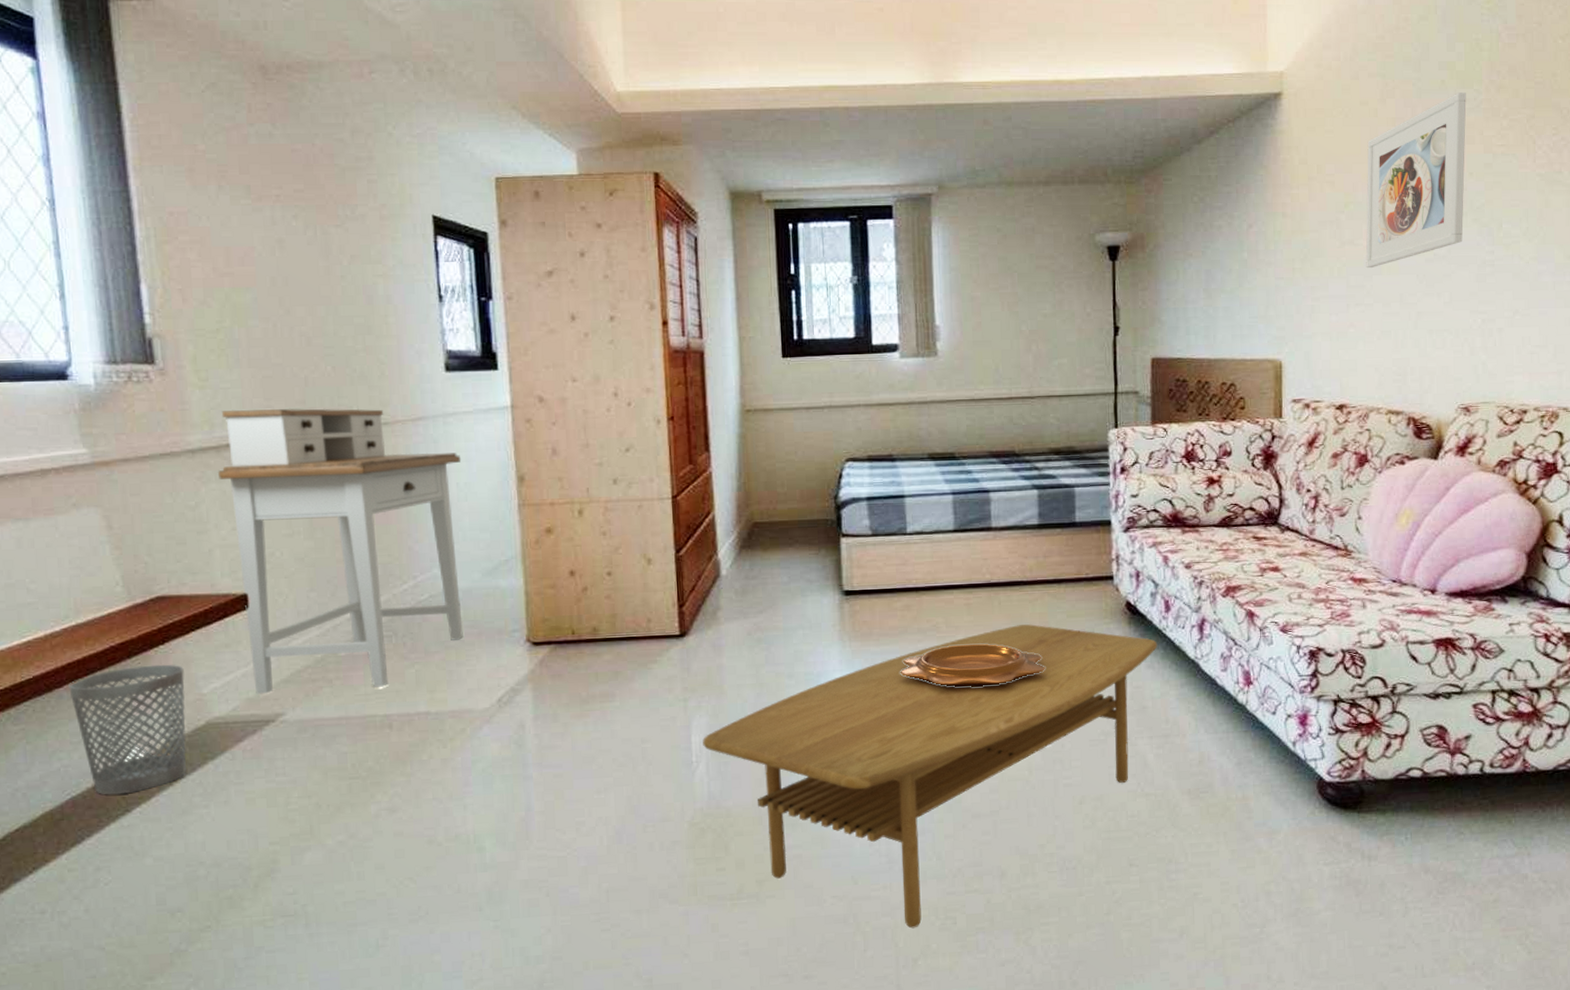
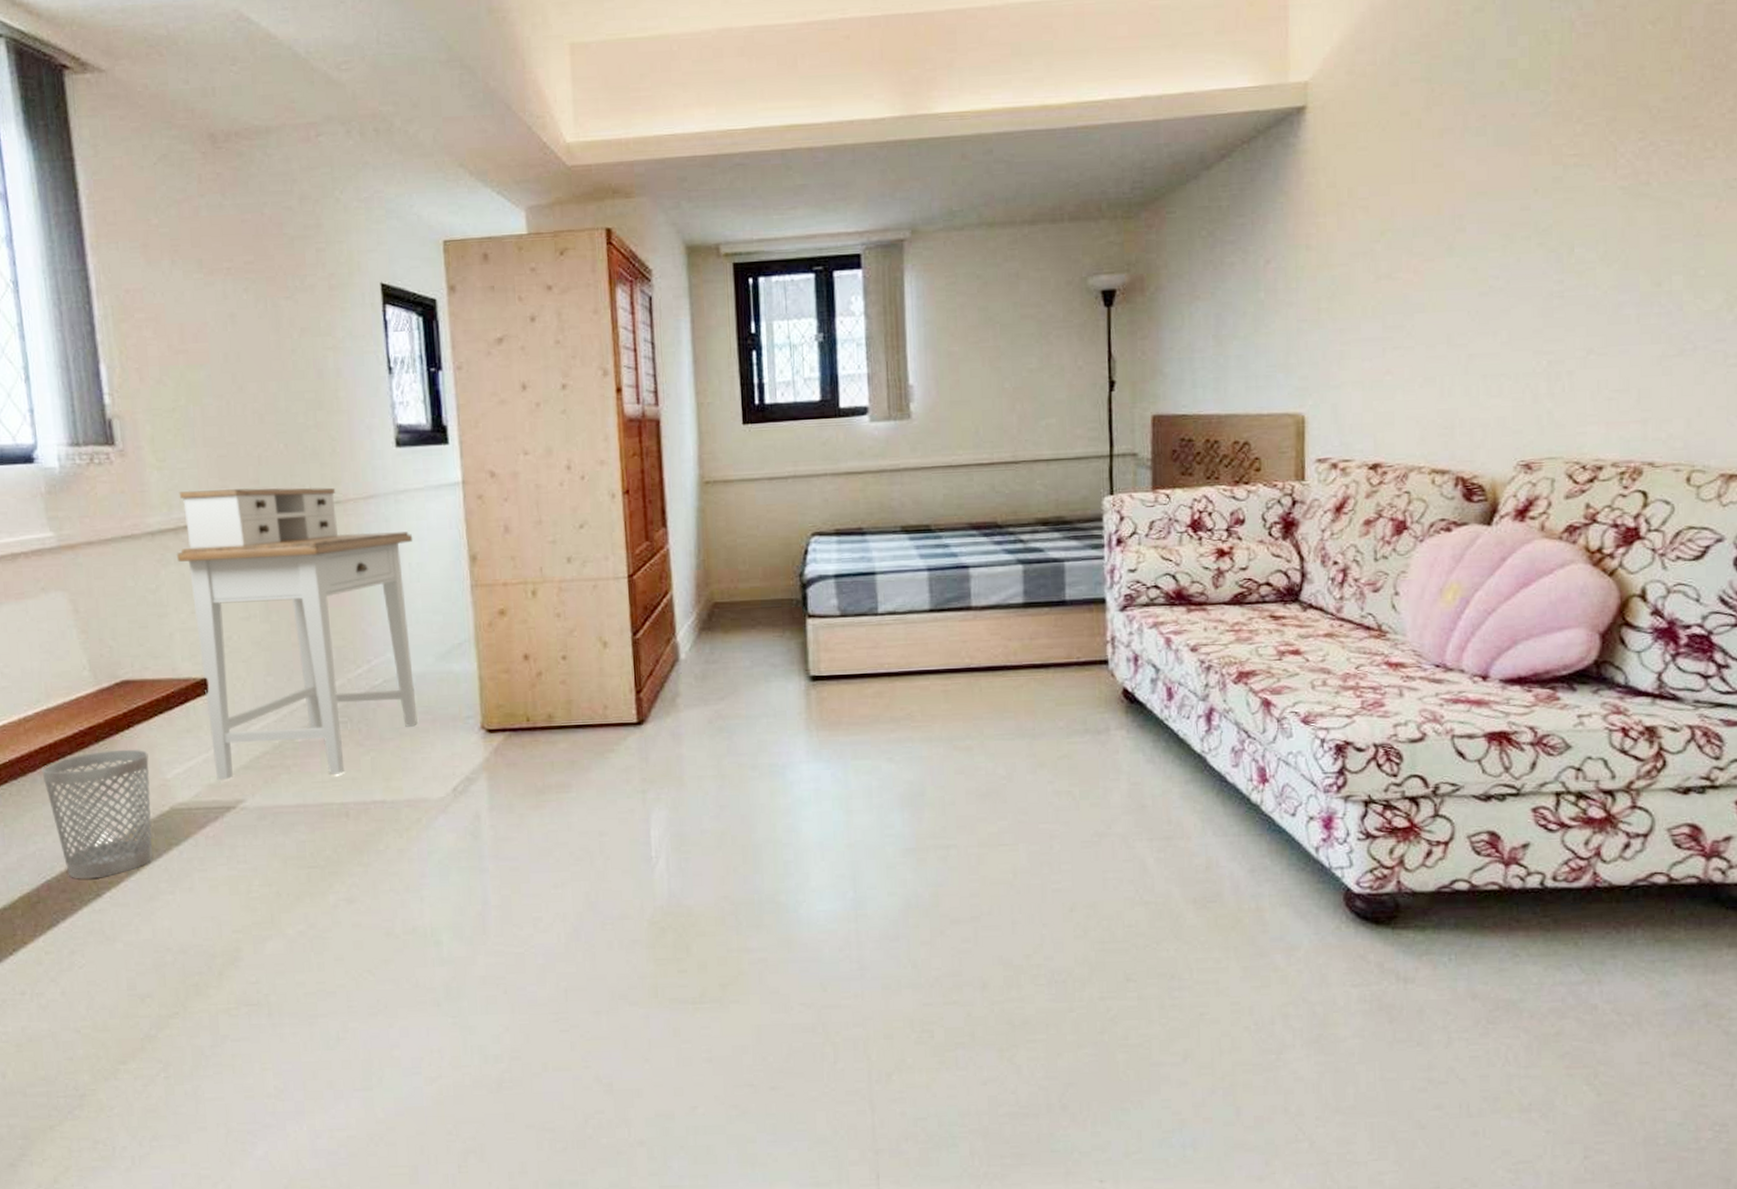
coffee table: present [703,624,1158,929] -> none [662,713,1159,1041]
decorative bowl: present [900,643,1045,688] -> none [871,734,1031,782]
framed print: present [1365,92,1466,269] -> none [1406,94,1531,306]

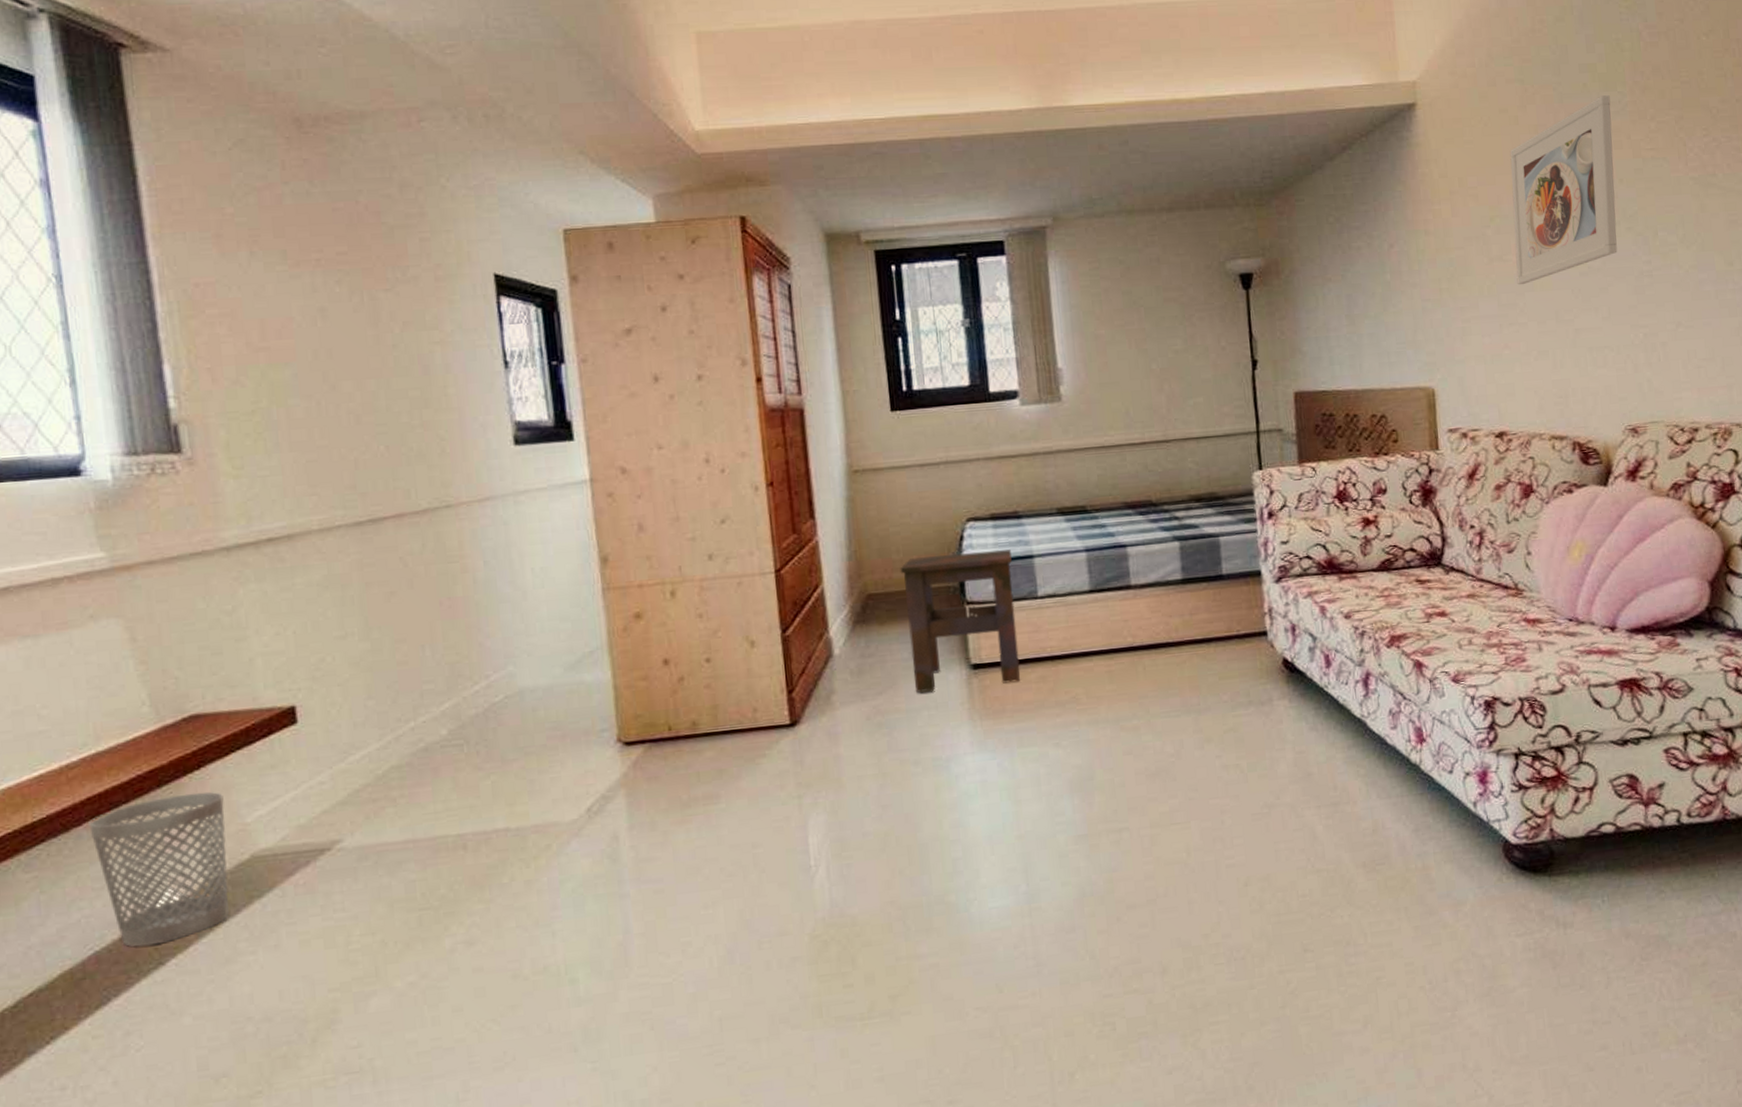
desk: present [177,487,418,781] -> none [258,491,545,820]
side table: none [745,565,857,701] -> present [900,550,1020,693]
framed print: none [1406,94,1531,306] -> present [1509,95,1618,285]

